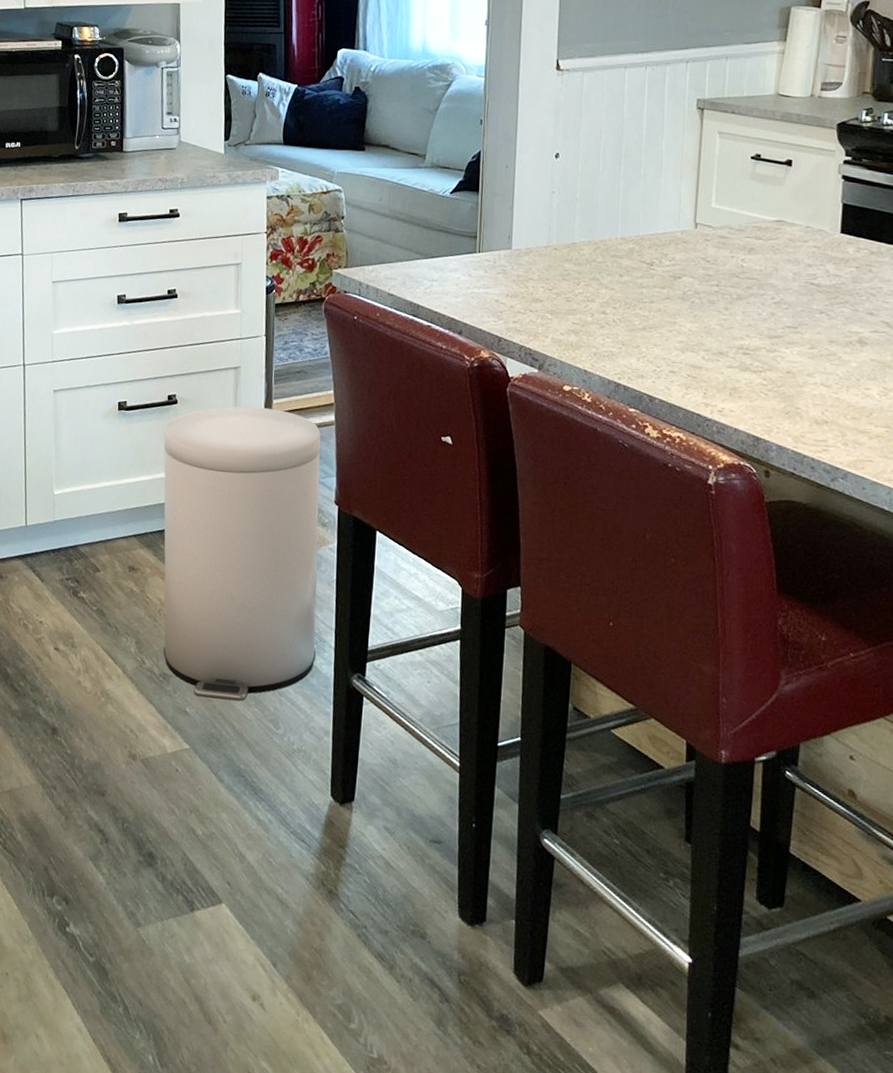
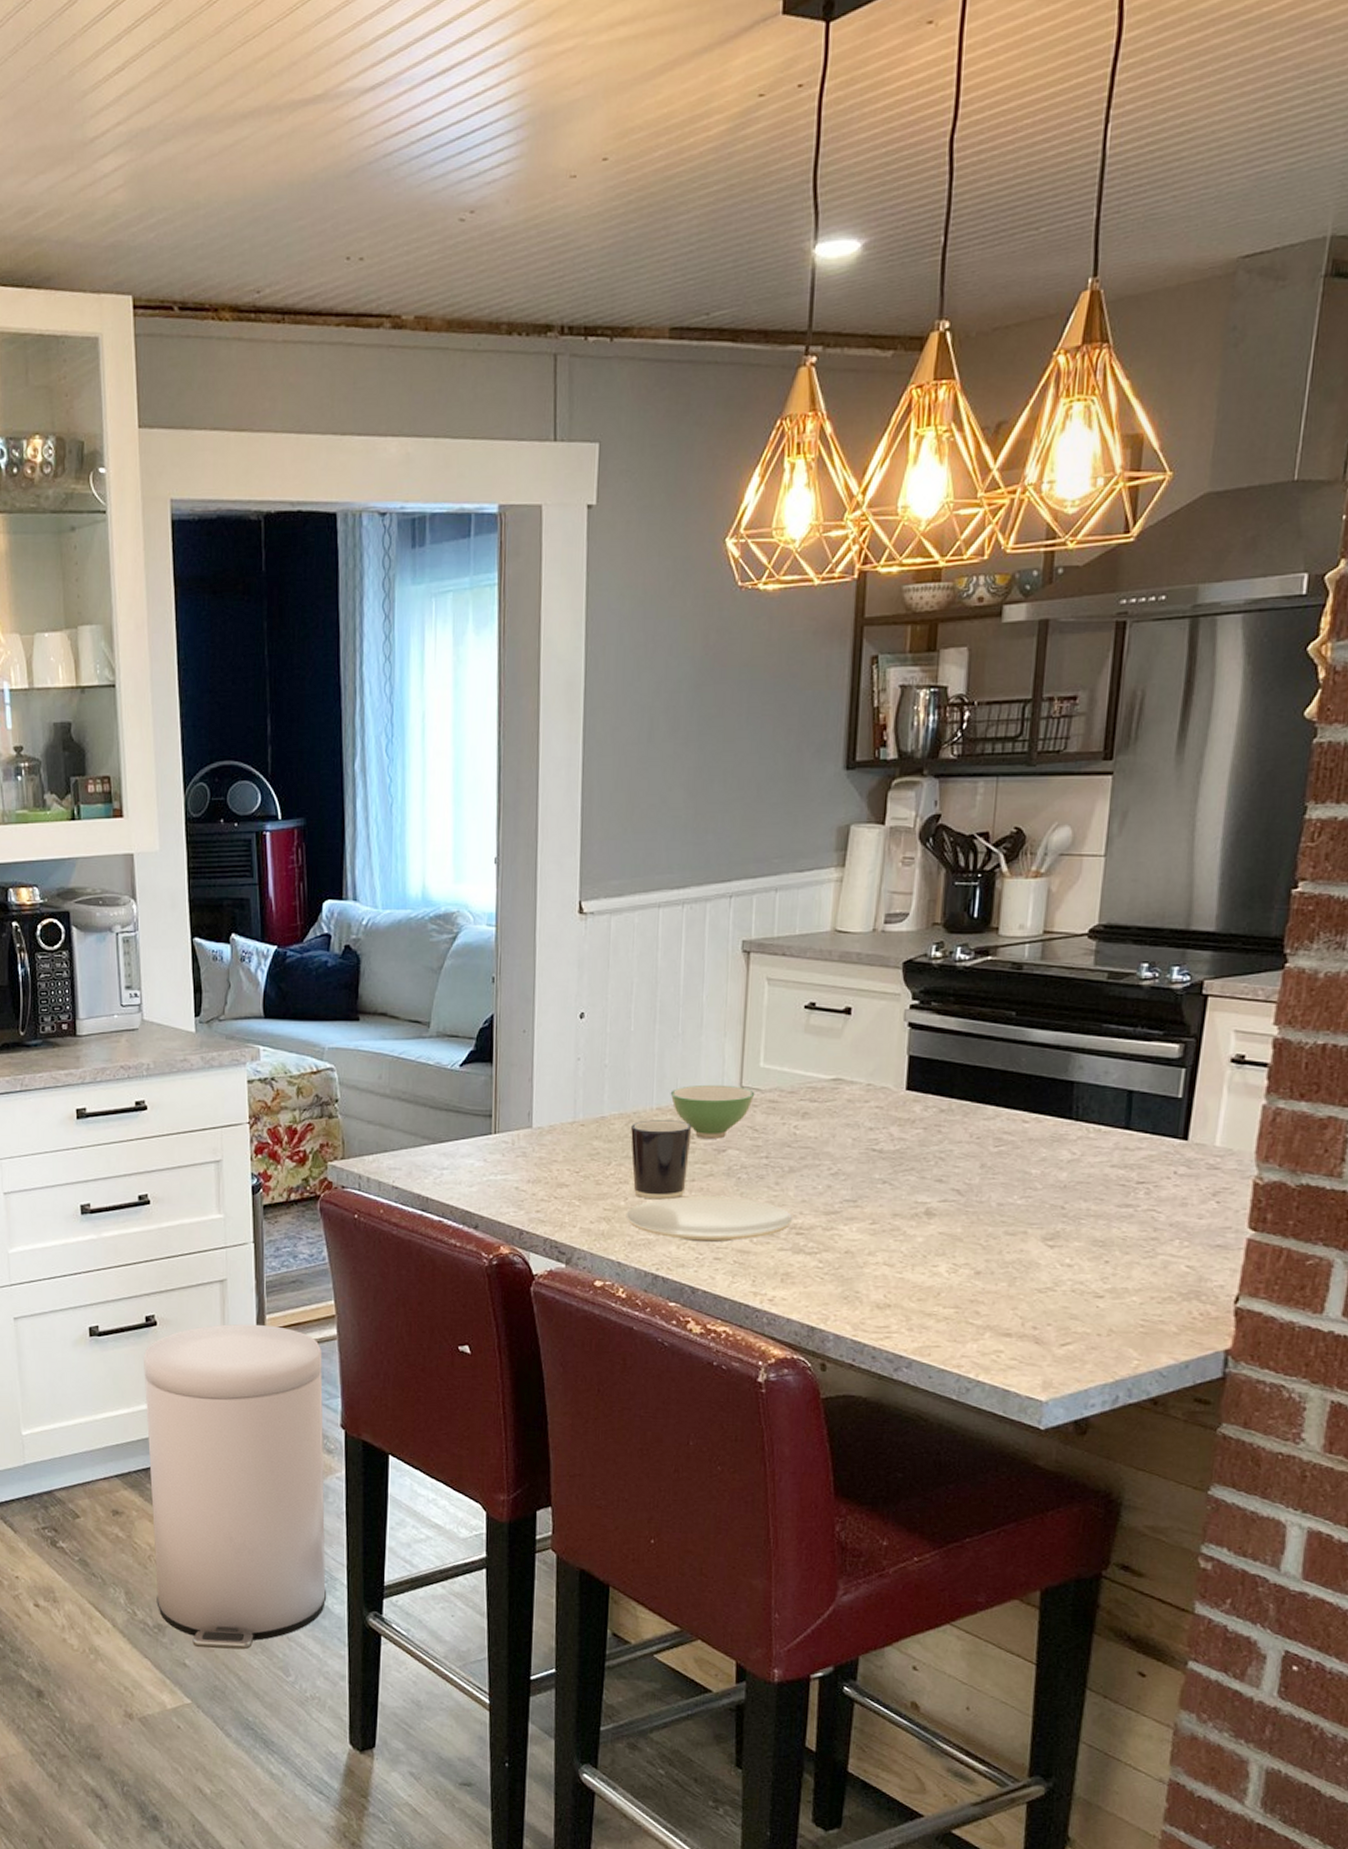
plate: none [592,315,741,358] -> present [626,1196,793,1243]
mug: none [598,247,652,318] -> present [631,1120,692,1200]
bowl: none [633,219,708,267] -> present [670,1084,755,1139]

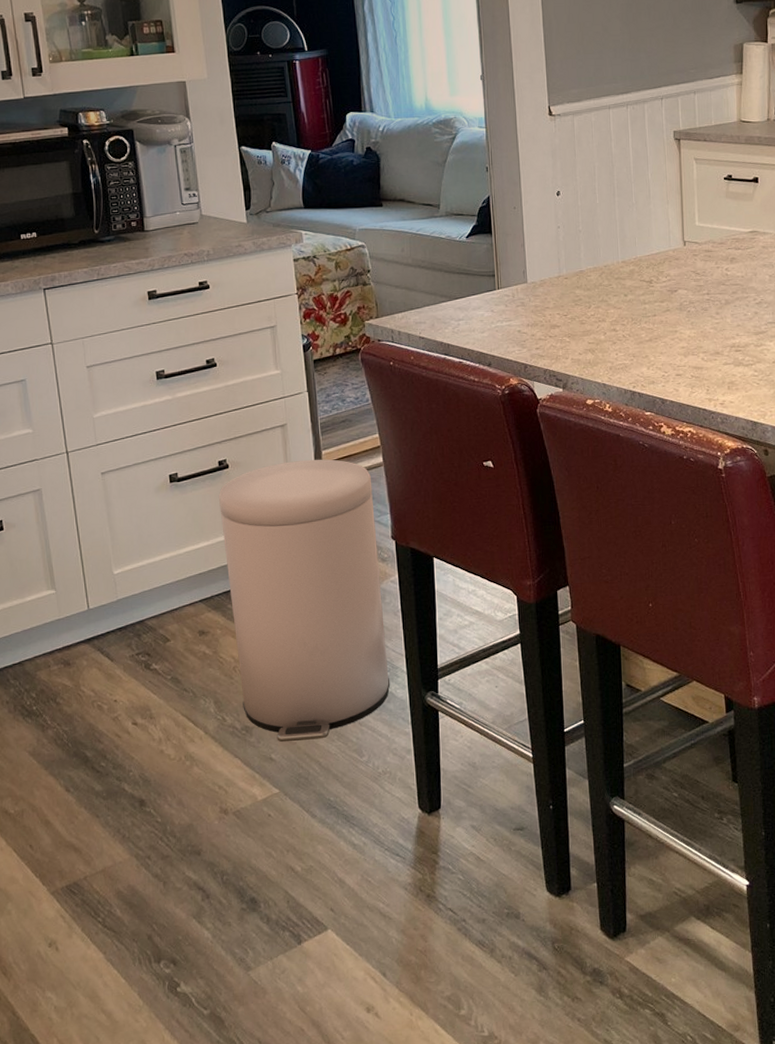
plate: present [626,1196,793,1243] -> none [606,326,732,363]
mug: present [631,1120,692,1200] -> none [604,270,650,333]
bowl: present [670,1084,755,1139] -> none [631,240,695,283]

